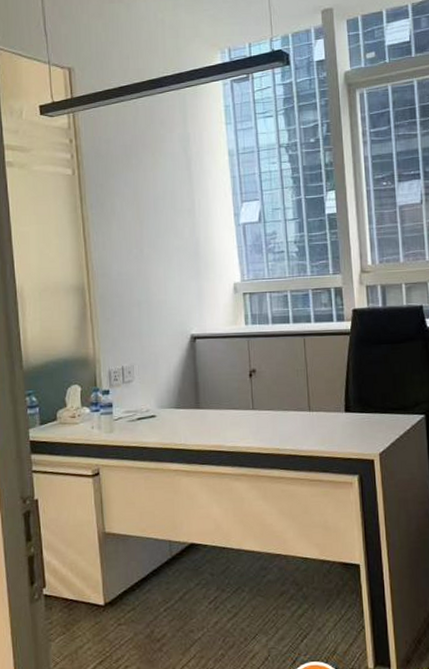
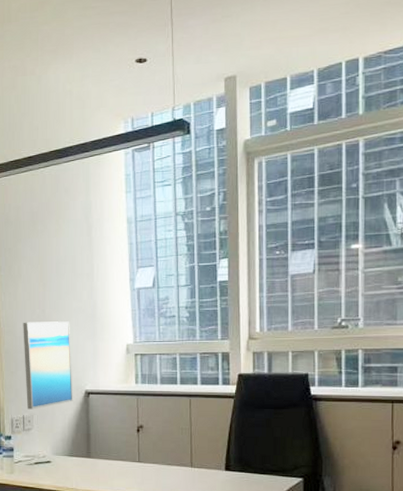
wall art: none [118,261,178,359] -> present [23,321,73,410]

